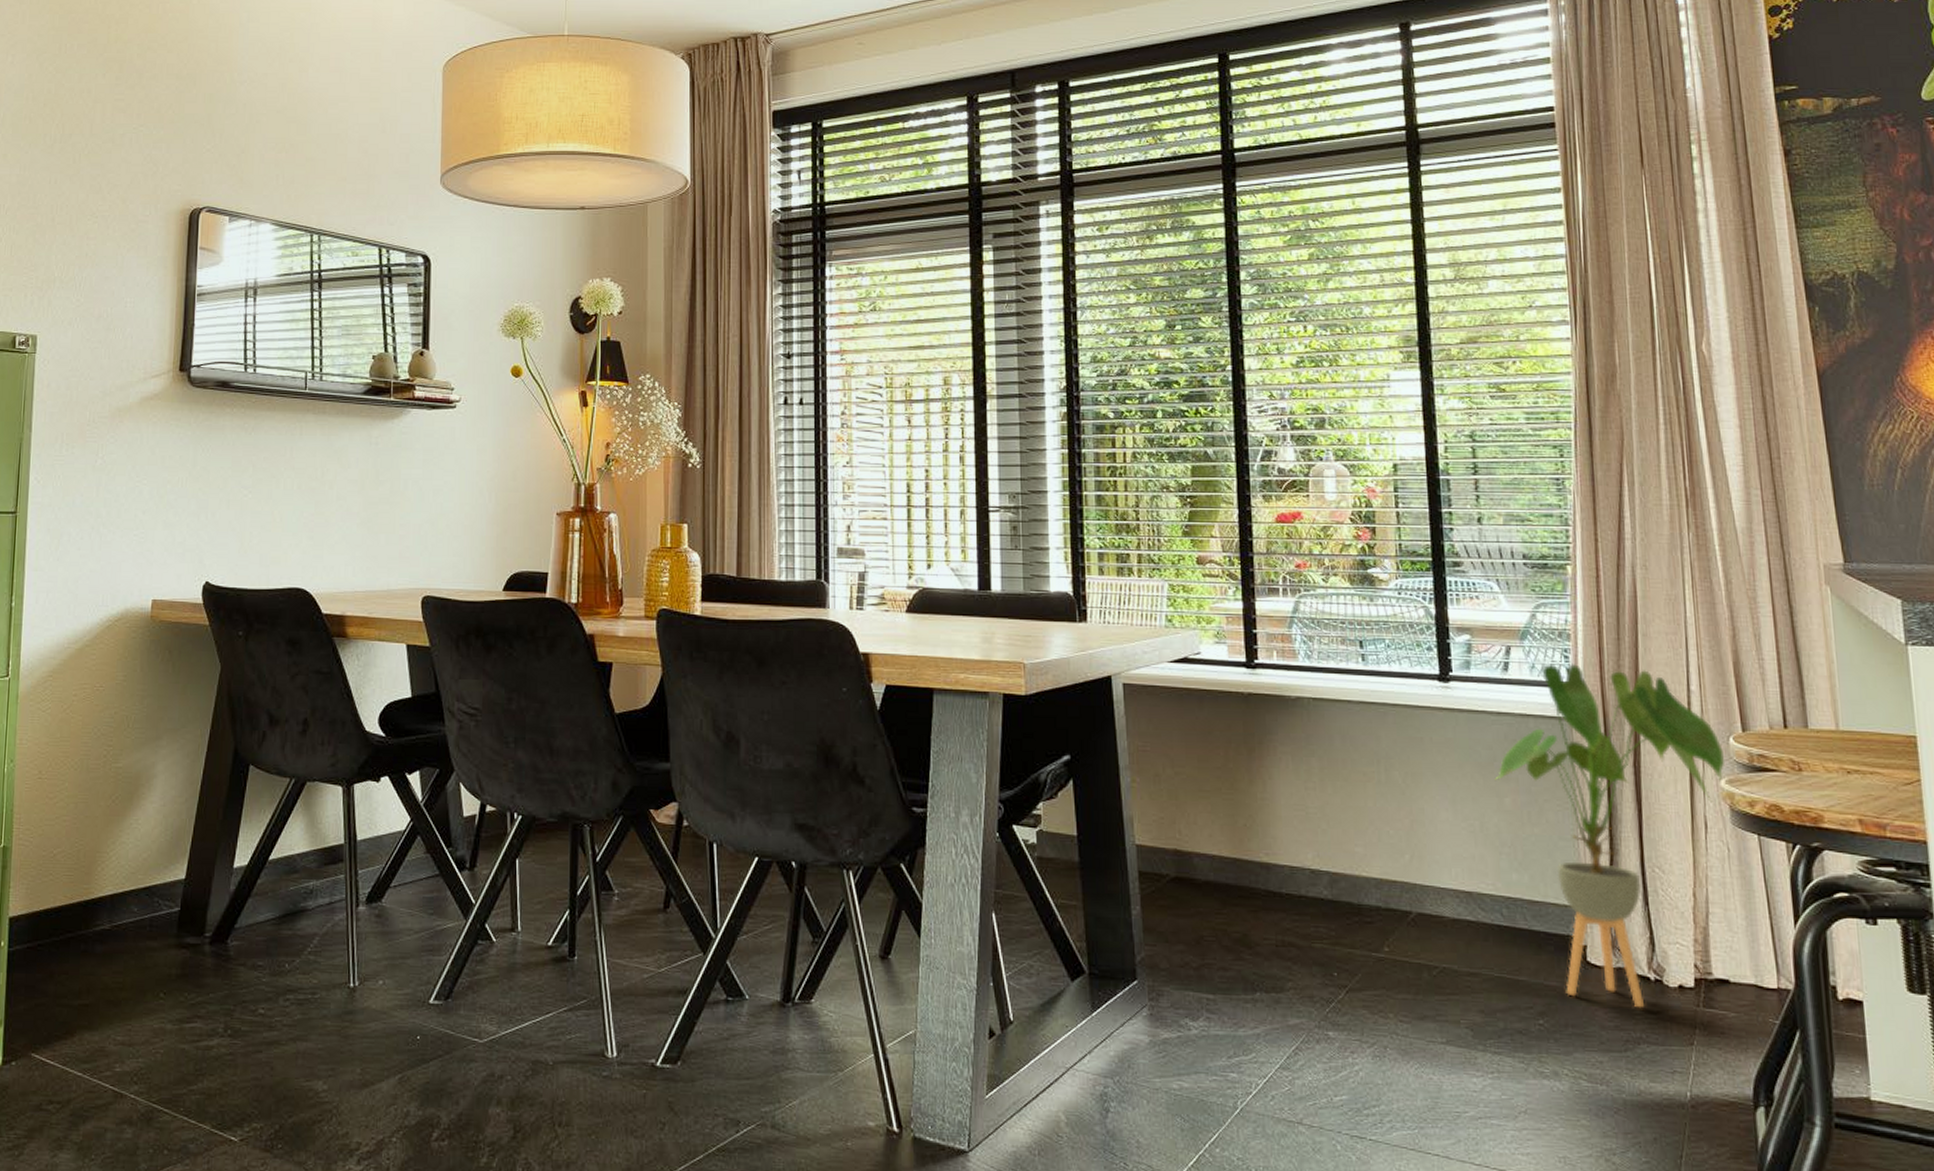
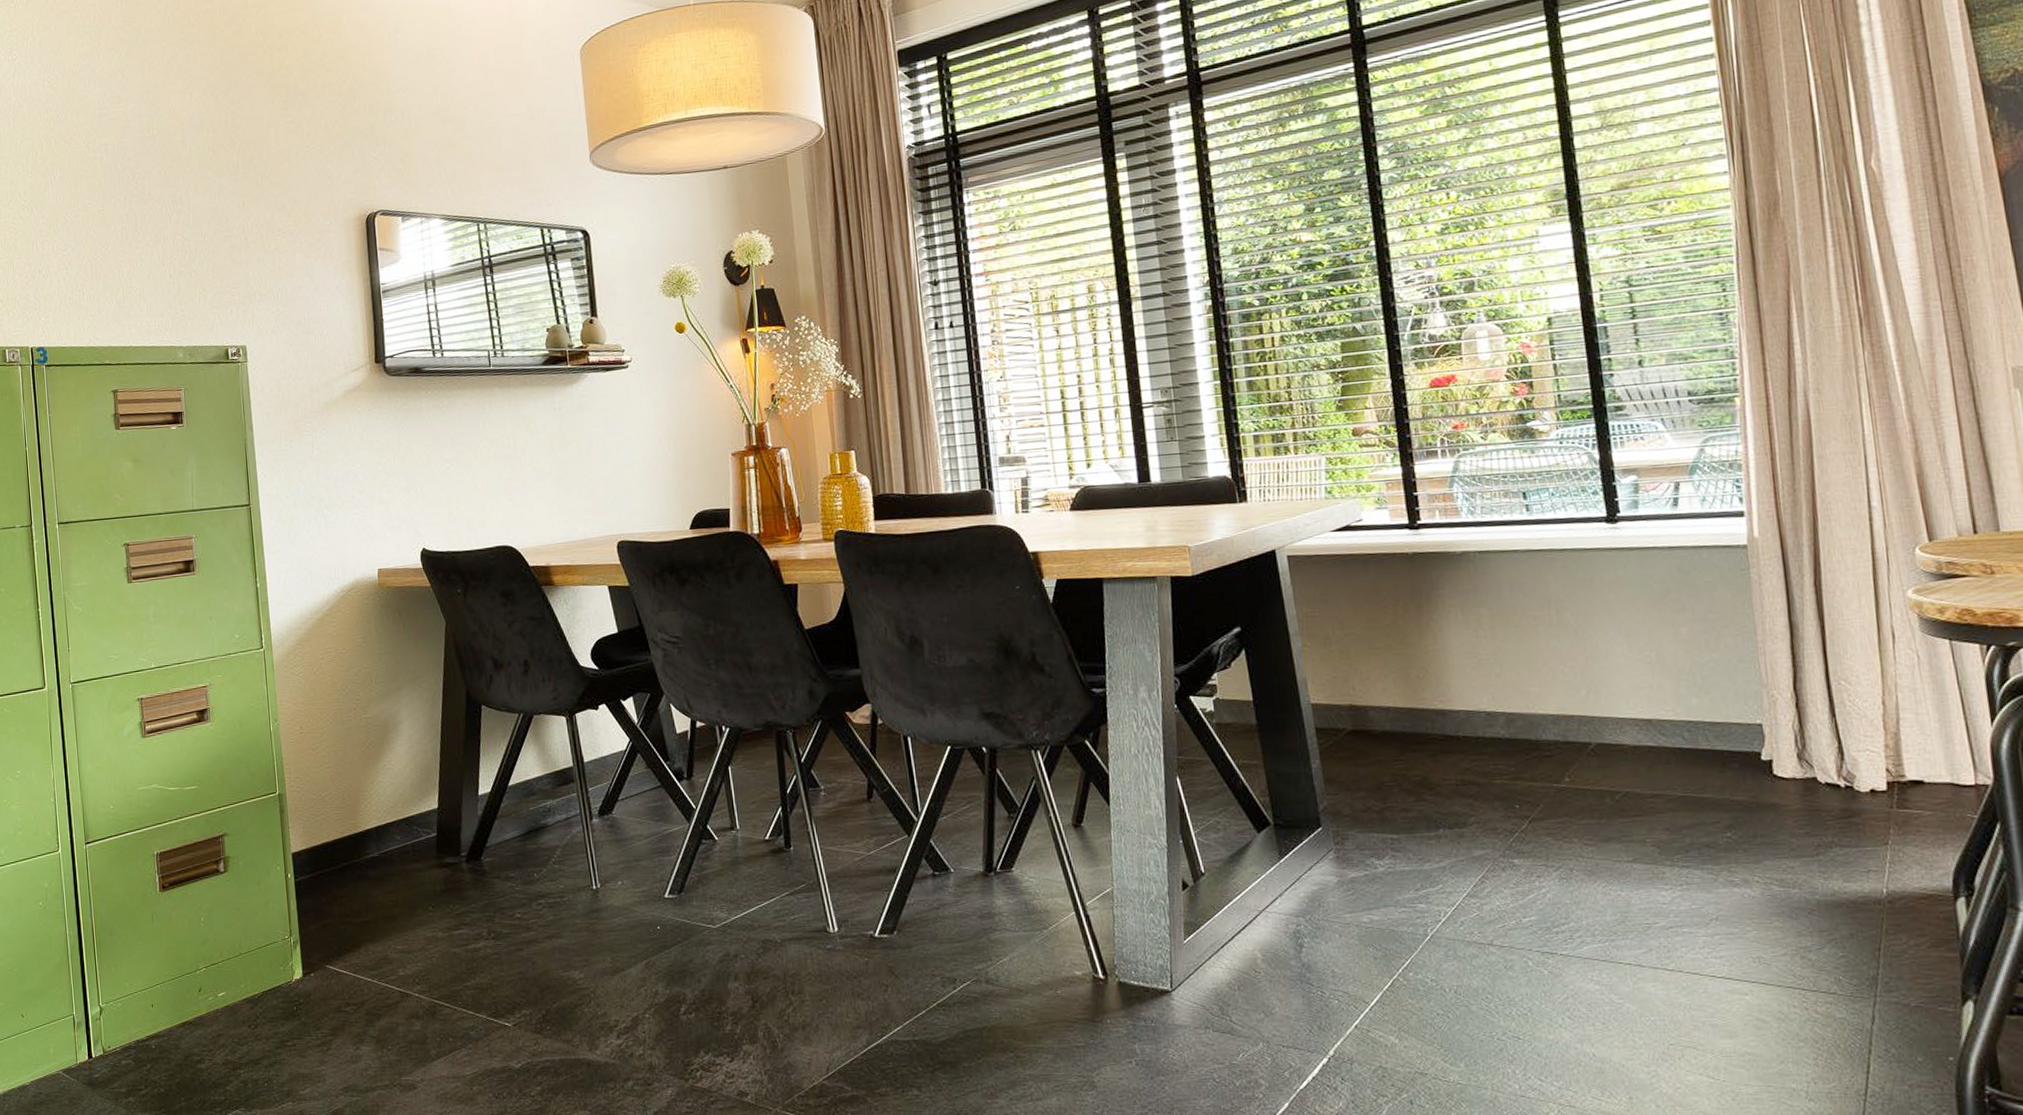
house plant: present [1495,664,1724,1007] -> none [1669,491,1911,813]

